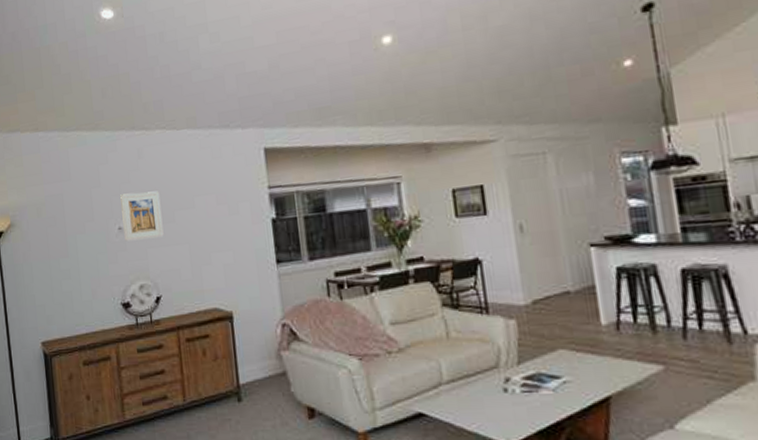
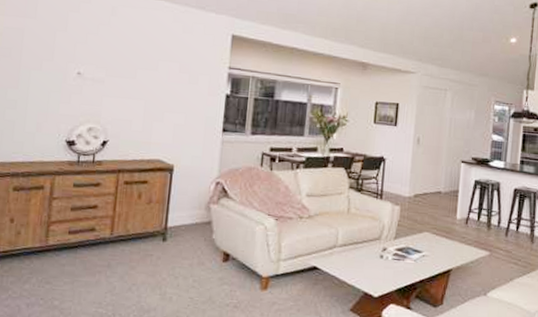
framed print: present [120,191,164,241] -> none [82,43,126,90]

